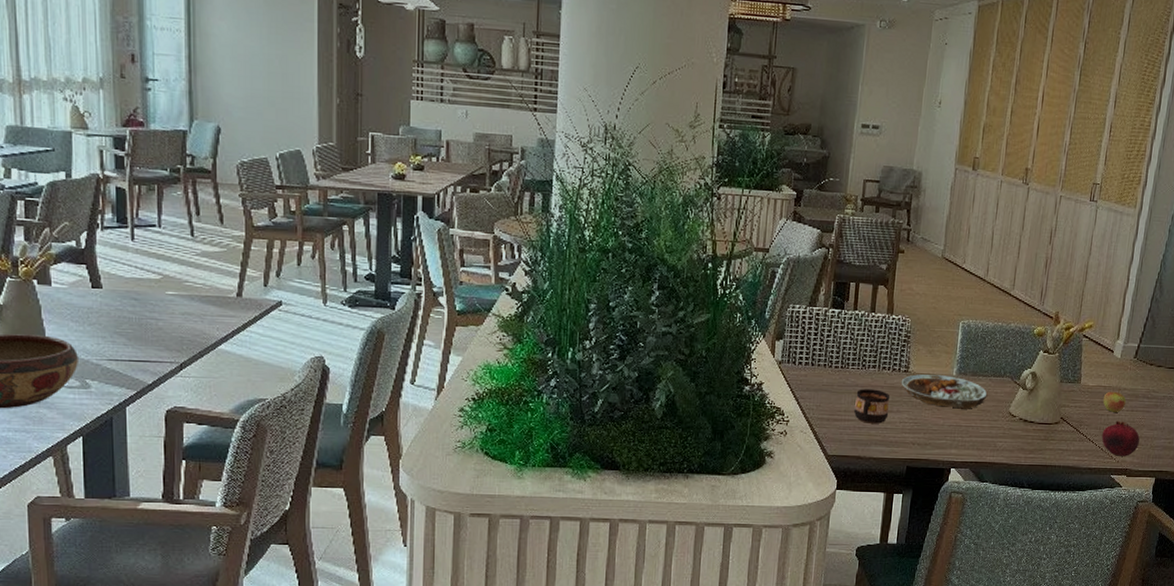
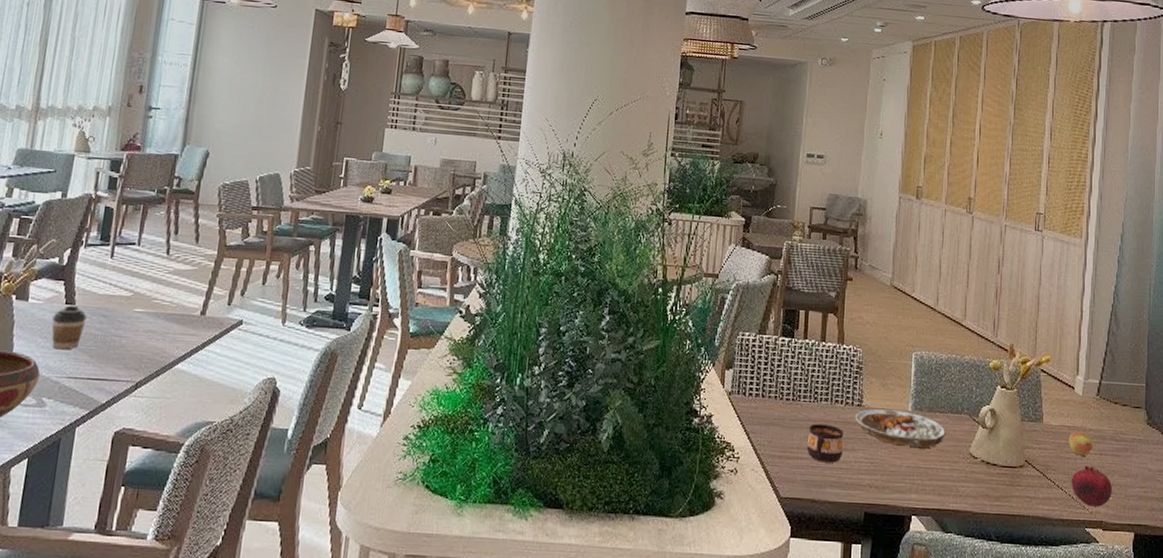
coffee cup: none [81,288,117,333] -> present [51,305,87,350]

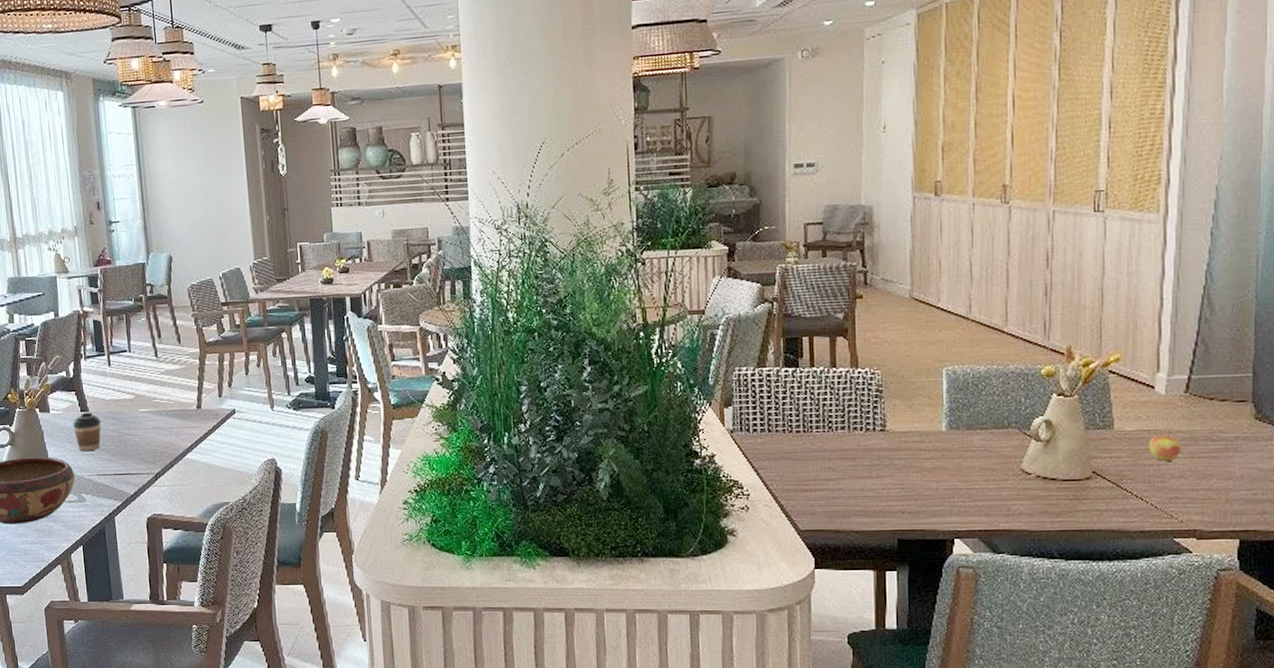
cup: present [806,423,844,463] -> none [824,453,868,492]
plate: present [854,409,946,449] -> none [878,431,990,469]
fruit: present [1071,465,1112,507] -> none [1153,471,1208,515]

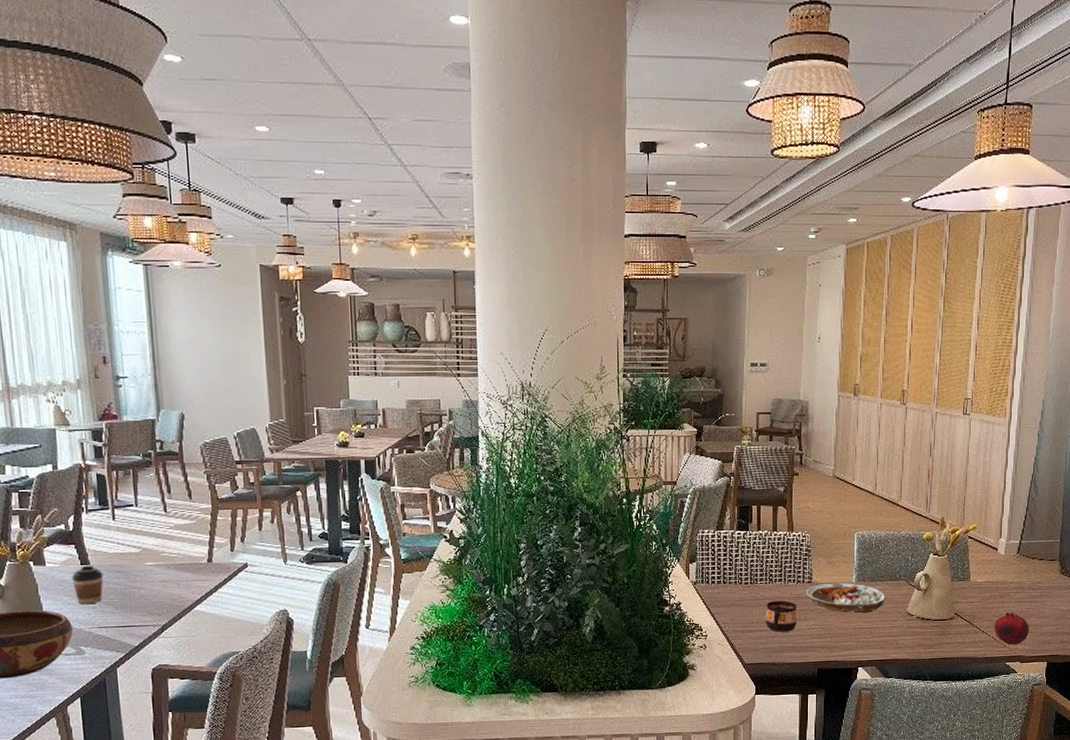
cup: none [824,453,868,492] -> present [765,600,797,632]
plate: none [878,431,990,469] -> present [806,583,886,613]
apple: present [1148,432,1182,461] -> none [992,583,1014,605]
fruit: none [1153,471,1208,515] -> present [994,612,1029,645]

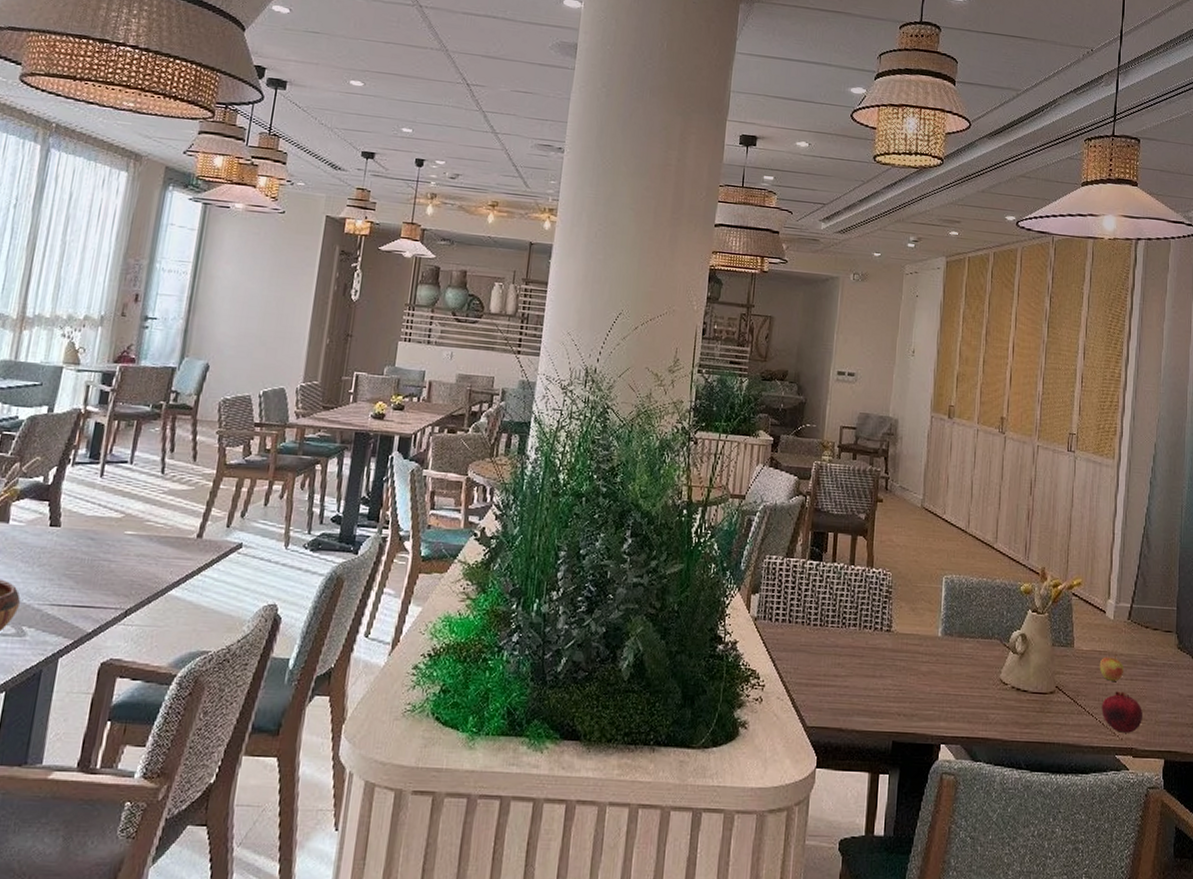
coffee cup: present [72,565,104,605] -> none [34,527,73,575]
cup: present [765,600,797,632] -> none [834,650,873,690]
plate: present [806,583,886,613] -> none [883,634,976,675]
apple: none [992,583,1014,605] -> present [1099,654,1125,681]

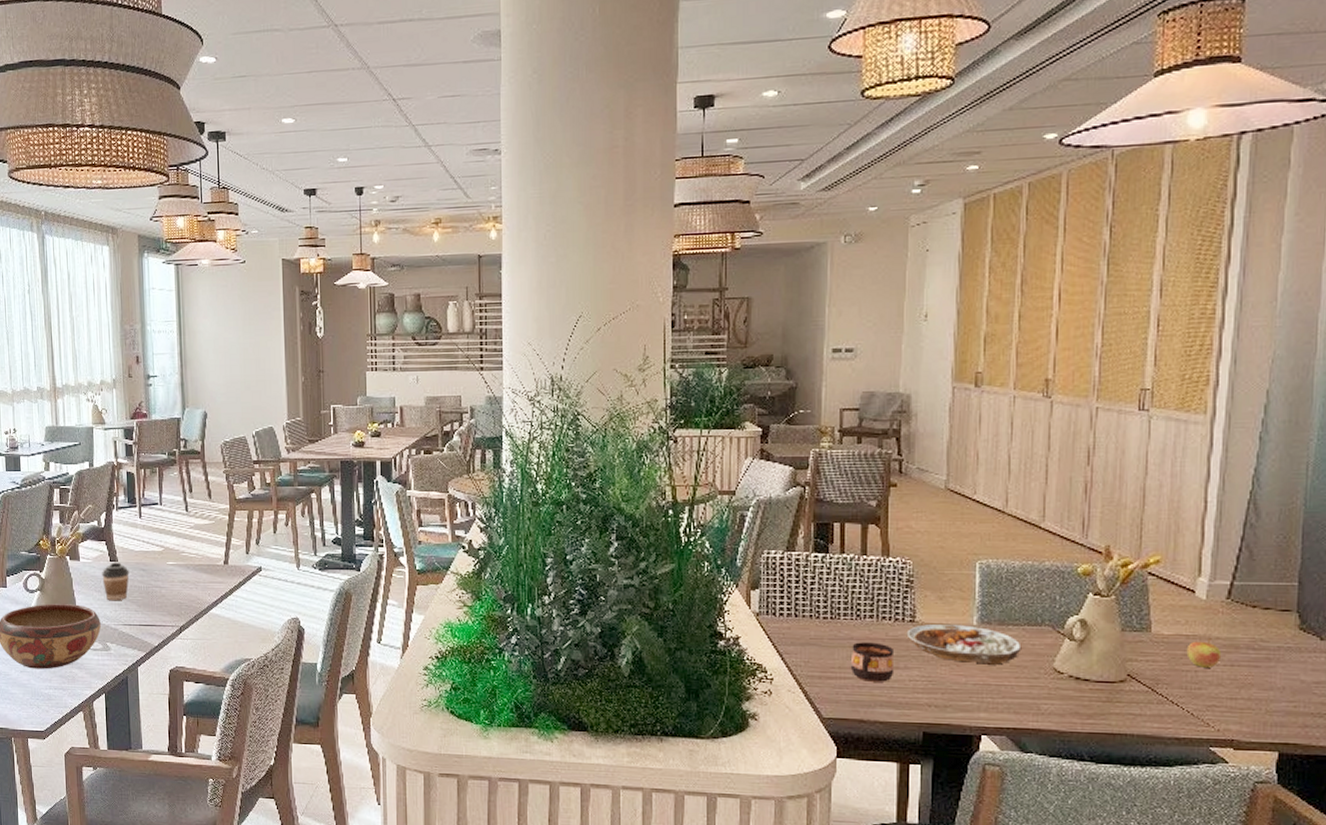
coffee cup: none [34,527,73,575] -> present [102,562,129,601]
cup: none [834,650,873,690] -> present [850,642,895,682]
plate: none [883,634,976,675] -> present [906,624,1022,665]
fruit: present [1101,691,1142,733] -> none [1190,678,1248,724]

